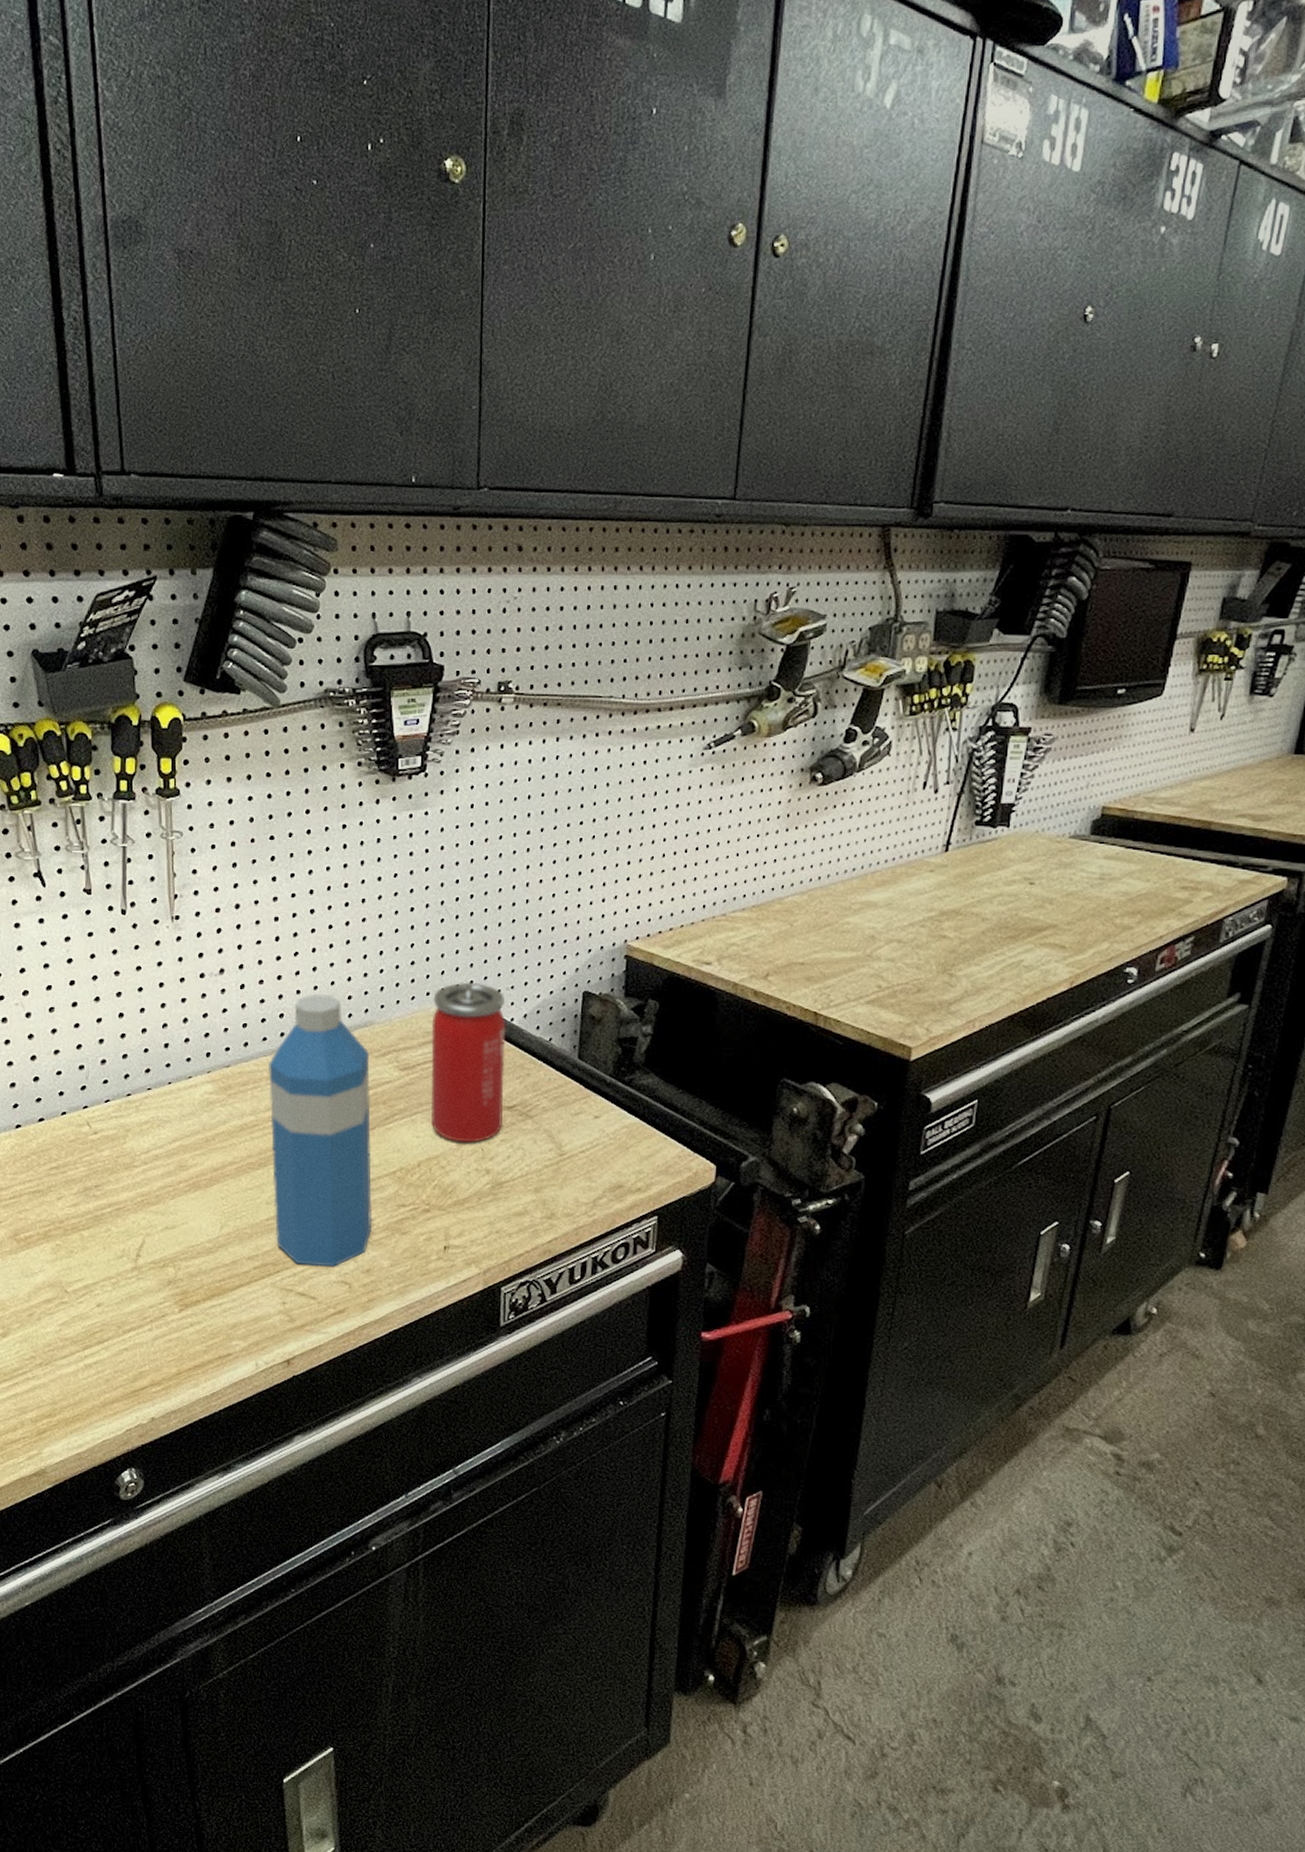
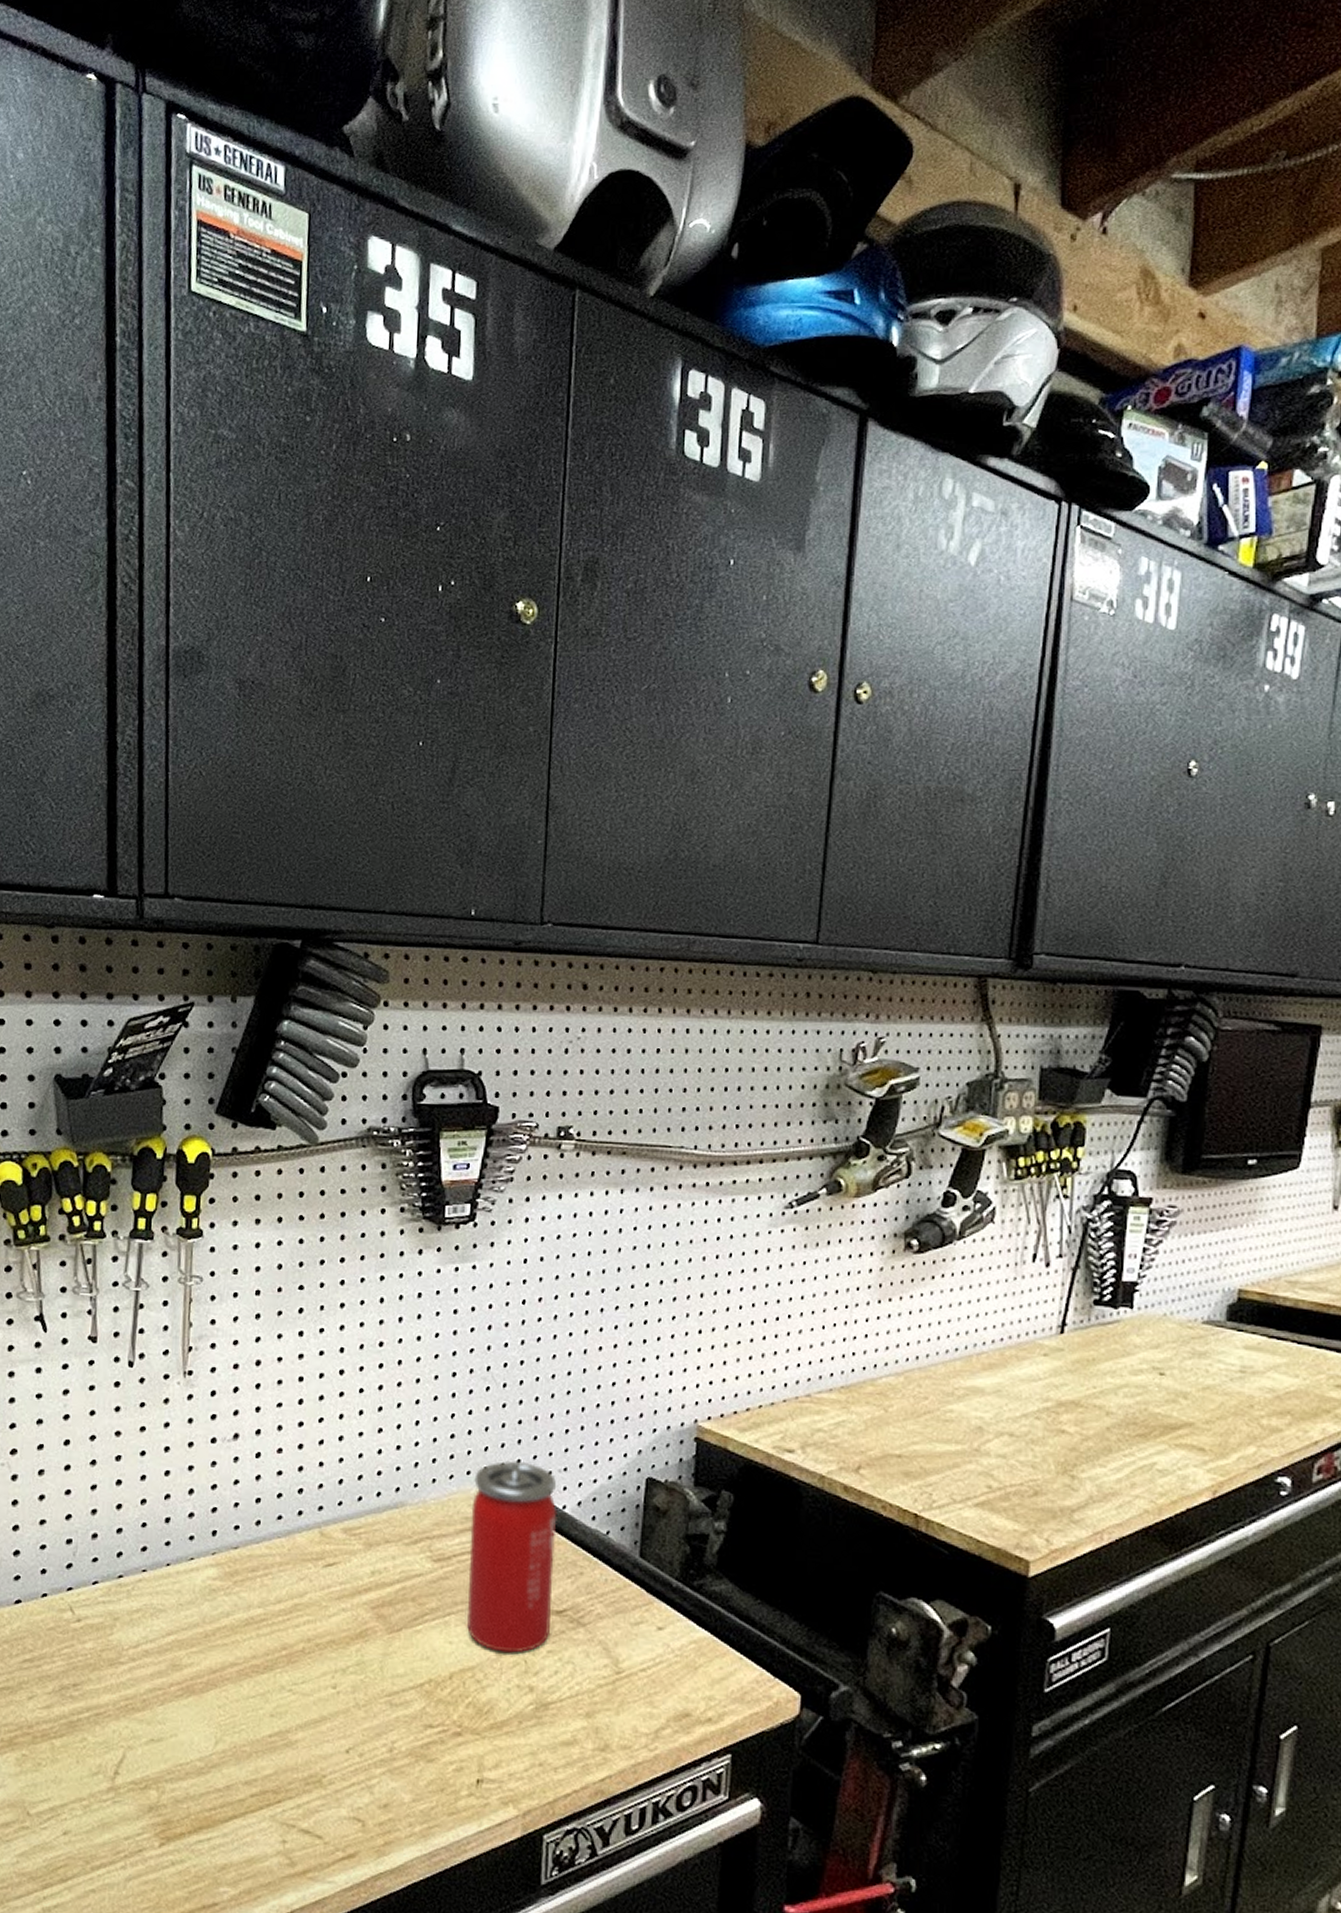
water bottle: present [268,994,373,1267] -> none [278,1467,399,1799]

